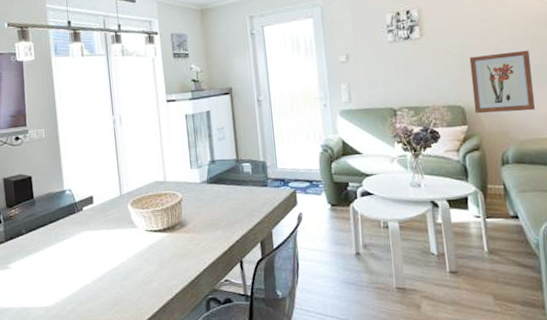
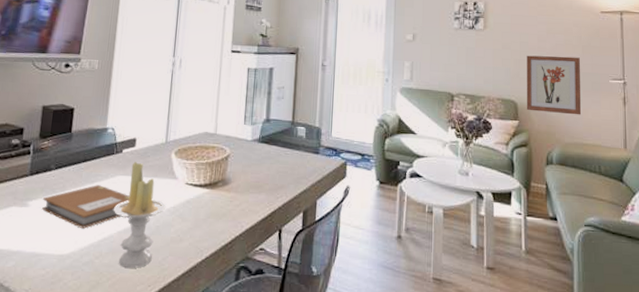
notebook: none [20,242,97,282] -> present [42,185,130,229]
candle: none [85,217,131,311] -> present [114,162,165,268]

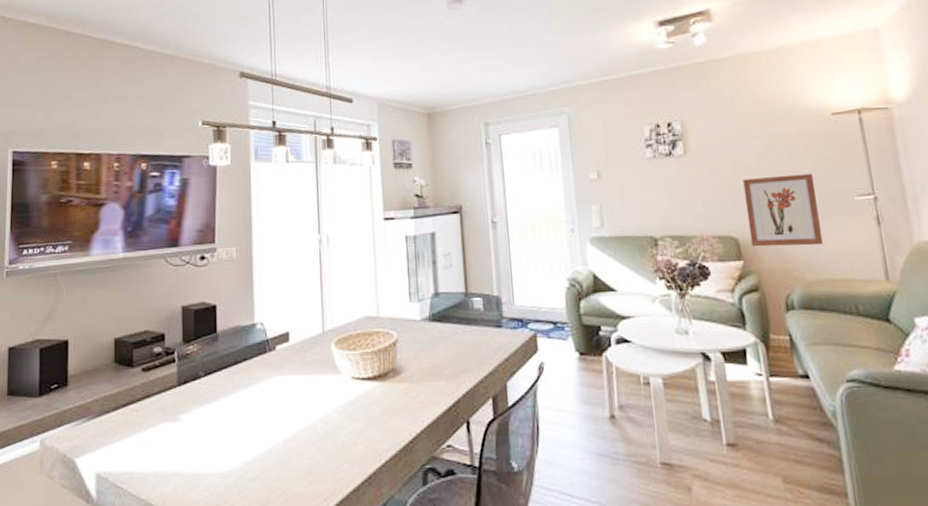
notebook: present [42,185,130,229] -> none [195,389,290,440]
candle: present [114,162,165,268] -> none [275,359,332,481]

